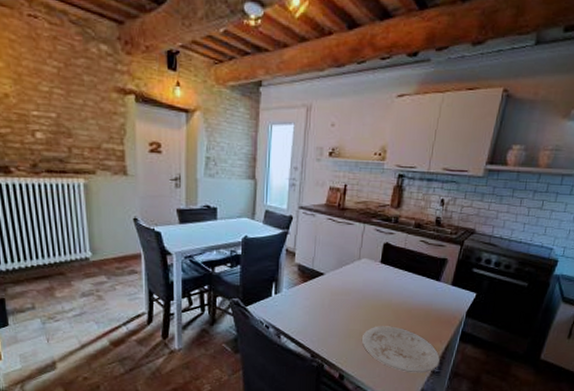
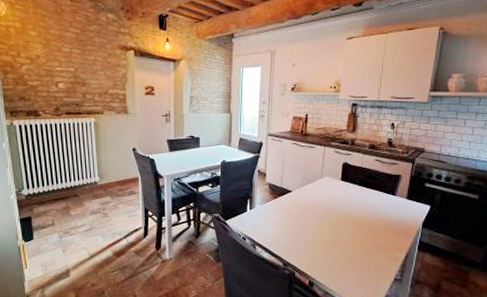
plate: present [362,326,440,373] -> none [328,237,401,281]

